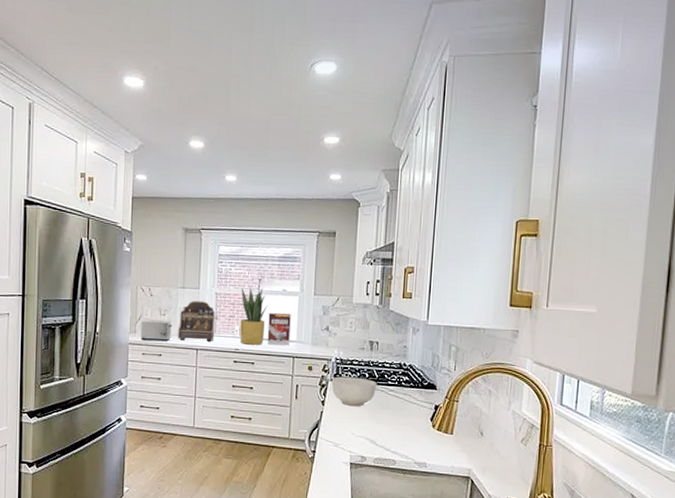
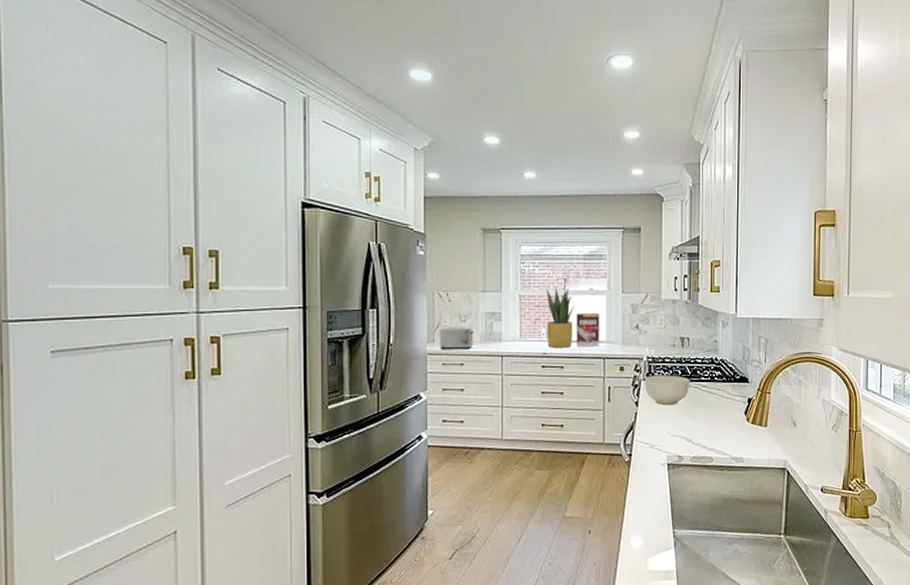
spice rack: present [177,300,219,342] -> none [480,304,524,347]

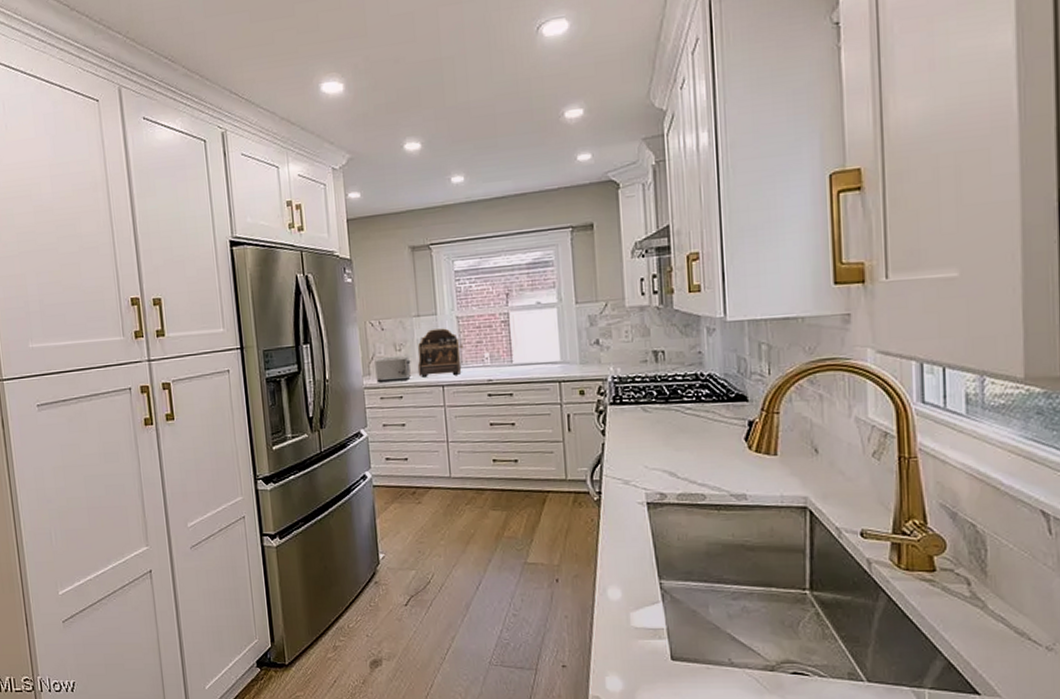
spice rack: none [480,304,524,347] -> present [417,328,465,377]
planter: present [546,286,576,348] -> none [486,302,522,374]
cereal box: present [576,312,599,346] -> none [523,329,553,370]
bowl: present [644,375,690,406] -> none [610,397,670,434]

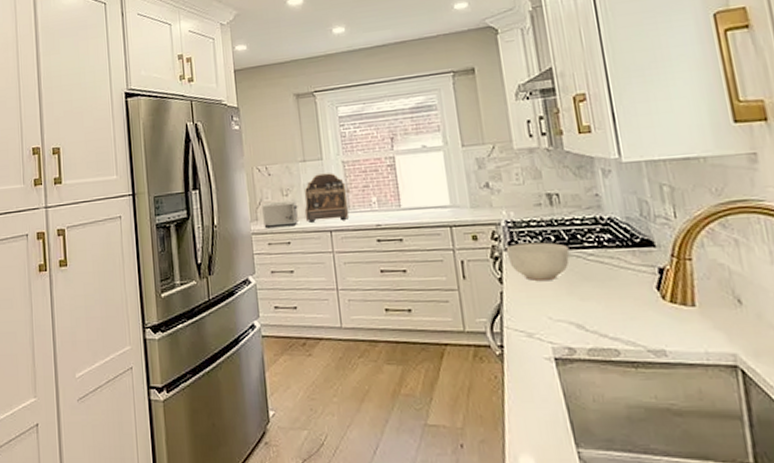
bowl: none [610,397,670,434] -> present [505,242,570,282]

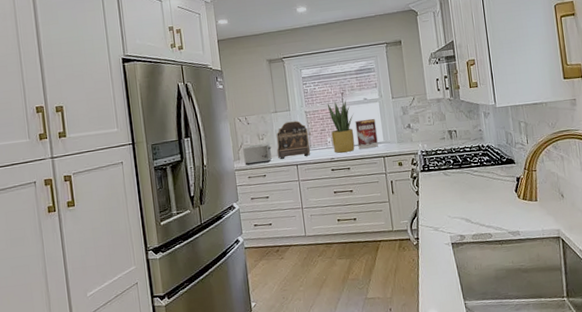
planter: none [371,146,410,218] -> present [327,99,355,153]
cereal box: none [409,173,443,214] -> present [355,118,378,149]
bowl: present [505,242,570,282] -> none [421,164,463,192]

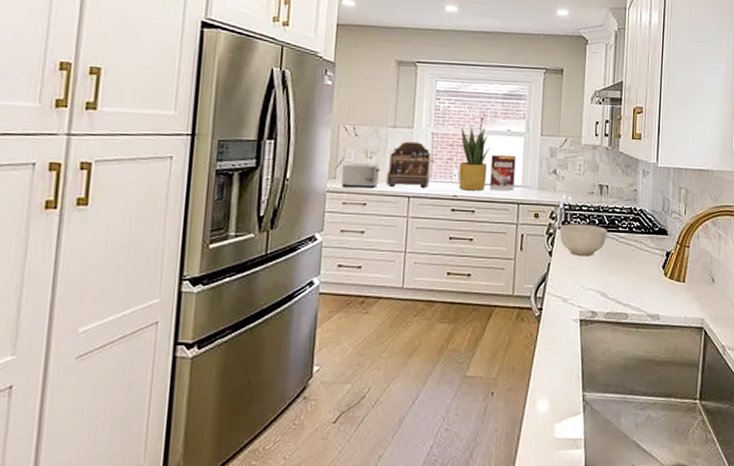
bowl: none [421,164,463,192] -> present [559,224,608,257]

